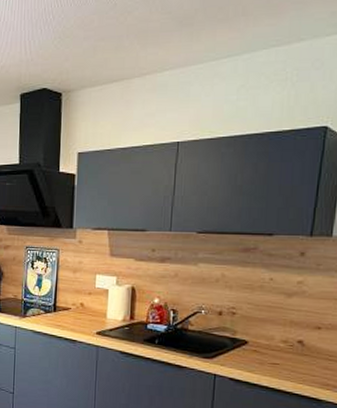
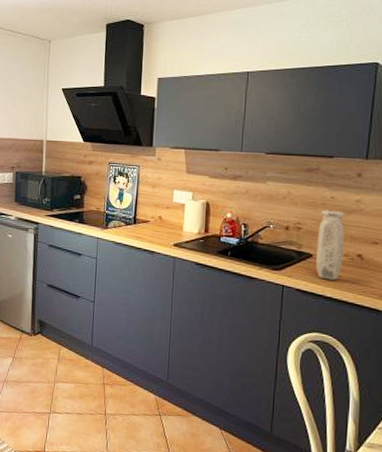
vase: none [251,293,285,369] -> present [315,210,345,280]

